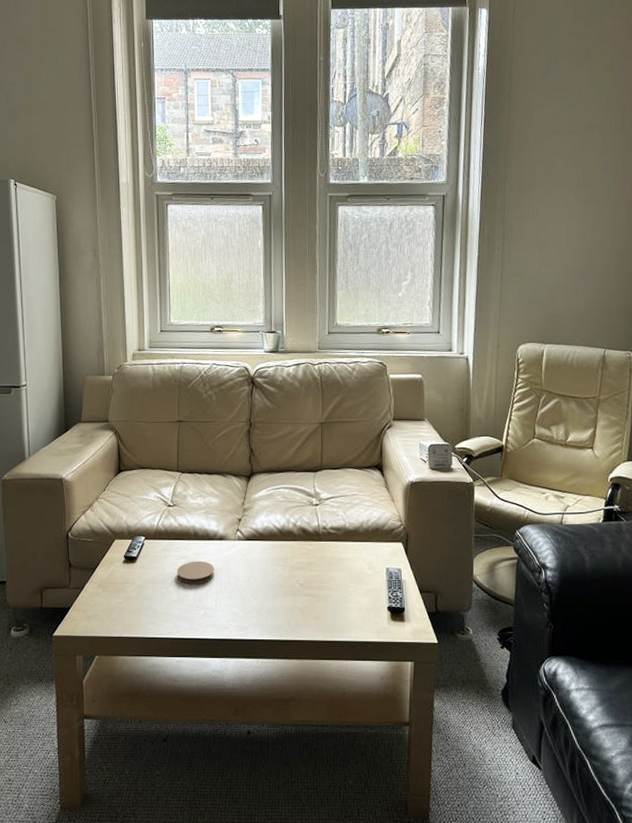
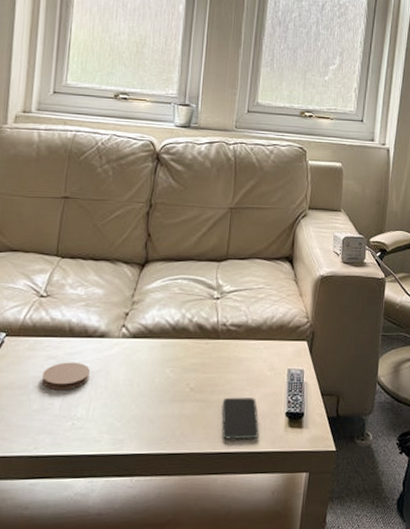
smartphone: none [329,592,364,629] -> present [222,397,259,439]

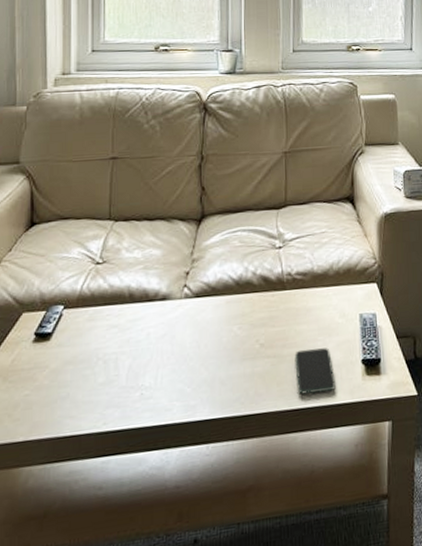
coaster: present [41,362,90,391] -> none [105,328,154,361]

